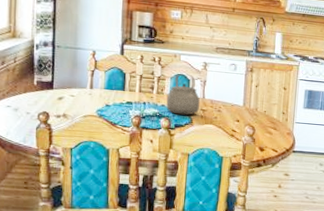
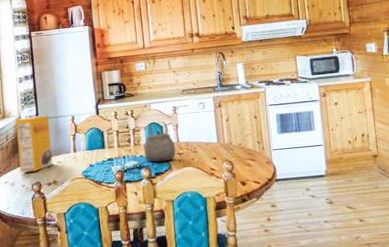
cereal box: none [25,41,66,101] -> present [15,115,53,173]

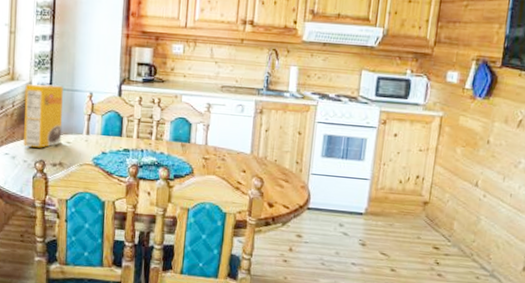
tea kettle: present [143,121,176,163] -> none [164,116,202,165]

